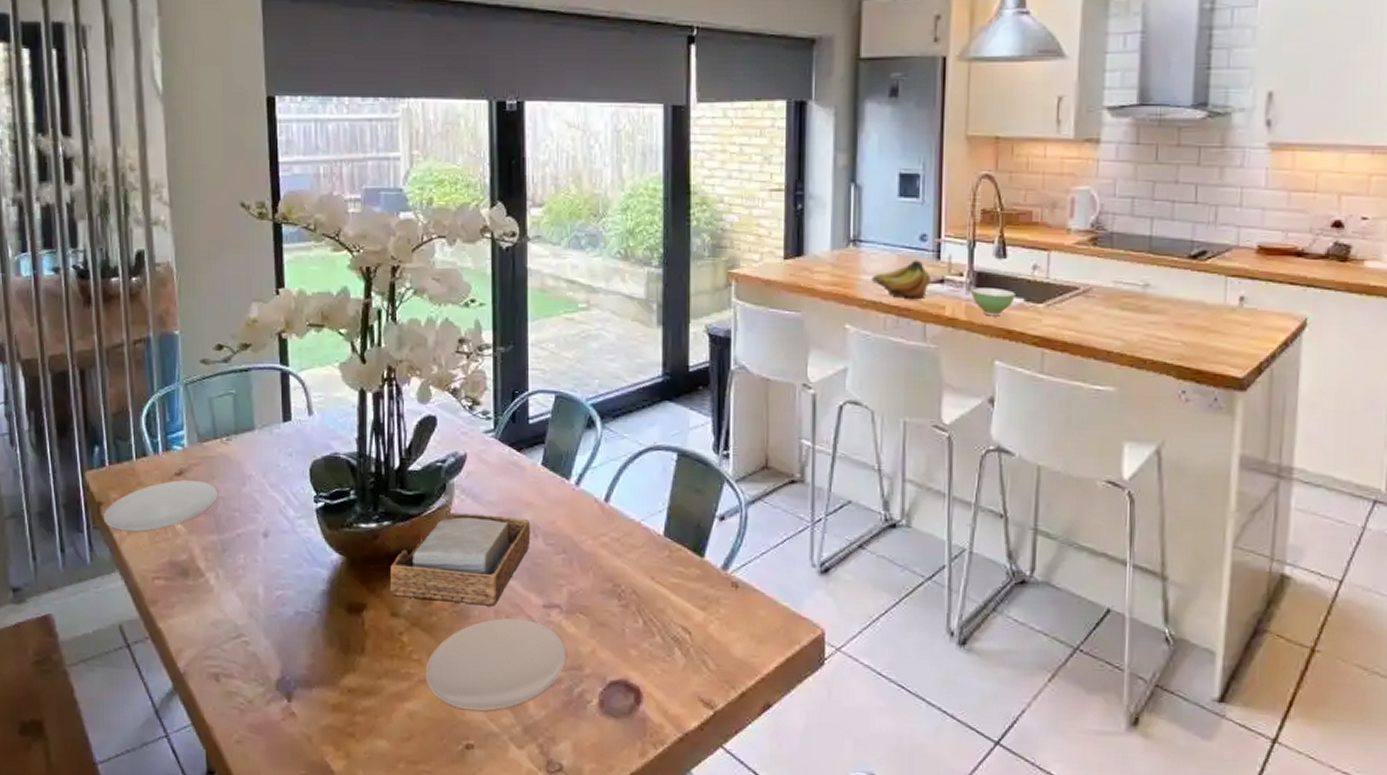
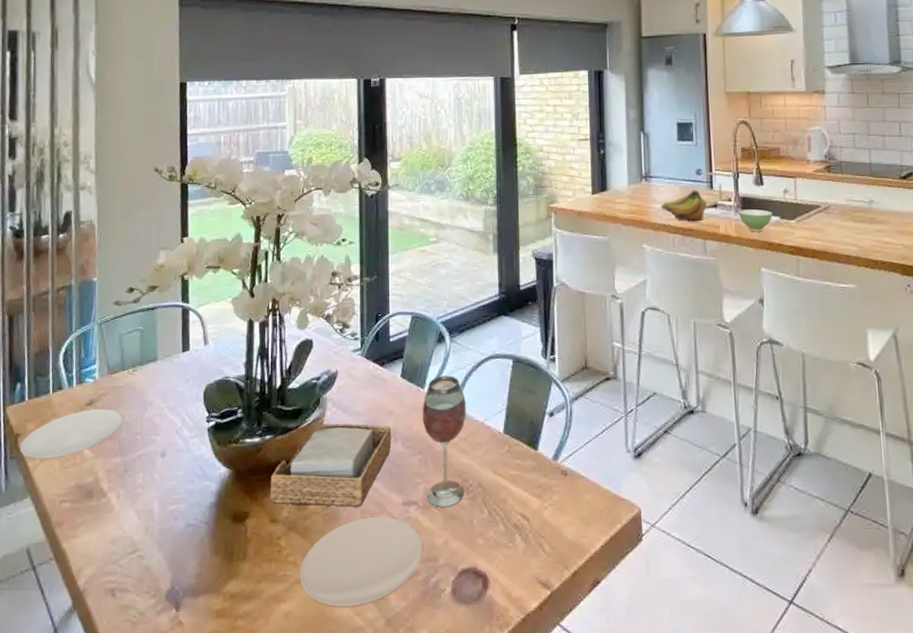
wineglass: none [567,466,621,613] -> present [422,376,467,507]

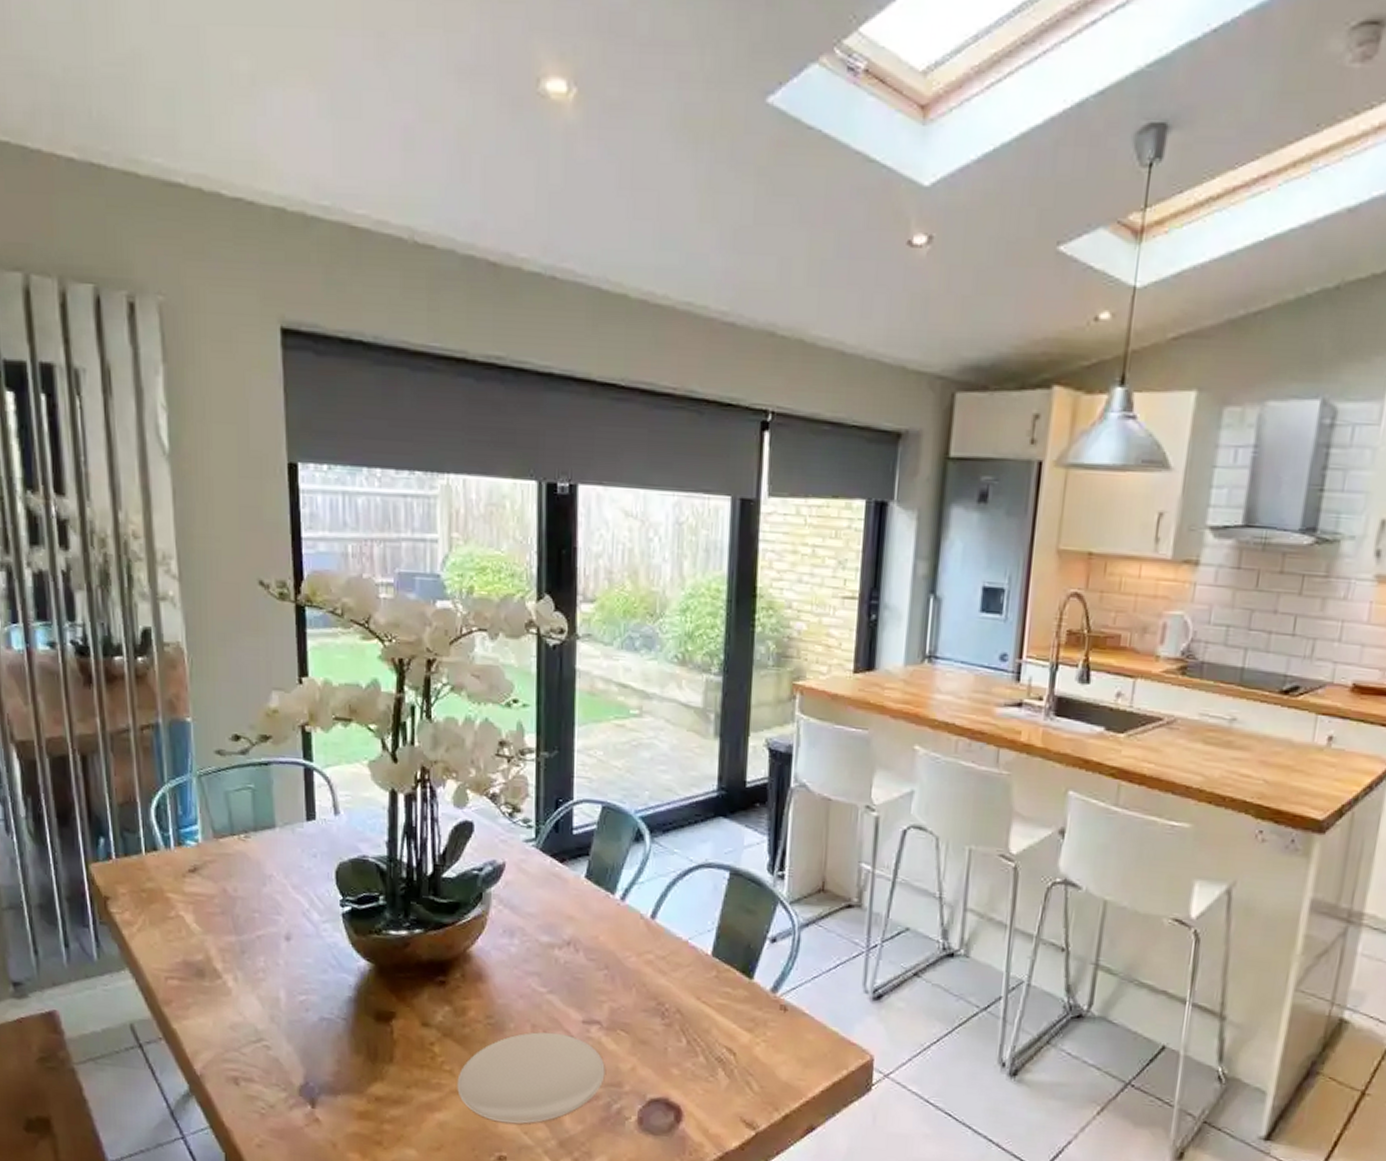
plate: present [19,408,122,459] -> none [110,877,235,929]
napkin holder: present [270,424,392,507] -> none [420,922,572,1020]
wineglass: present [422,376,467,507] -> none [610,881,668,1031]
fruit: present [661,190,707,221] -> none [945,680,1008,722]
bowl: present [738,209,773,232] -> none [1049,713,1096,745]

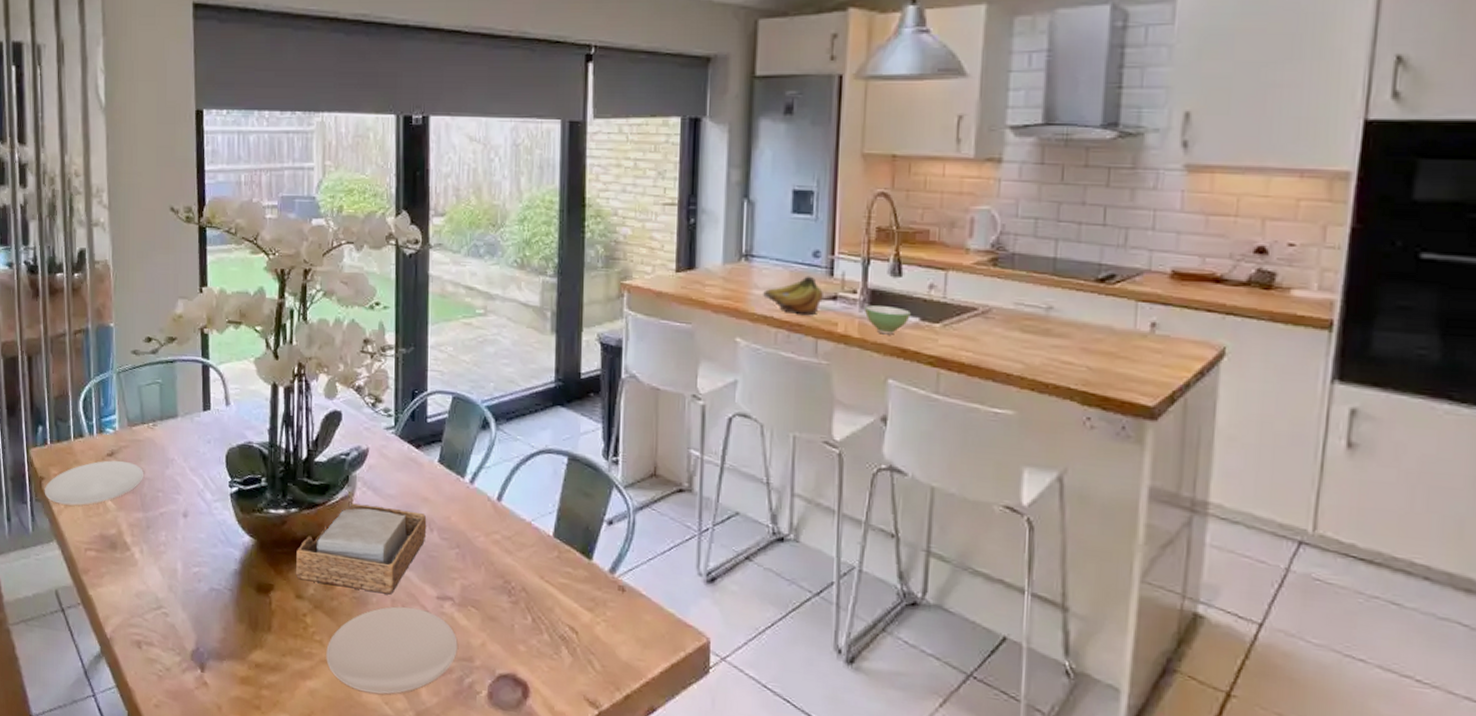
plate: none [110,877,235,929] -> present [44,460,143,506]
napkin holder: none [420,922,572,1020] -> present [295,503,427,595]
fruit: none [945,680,1008,722] -> present [763,276,823,315]
bowl: none [1049,713,1096,745] -> present [864,305,911,335]

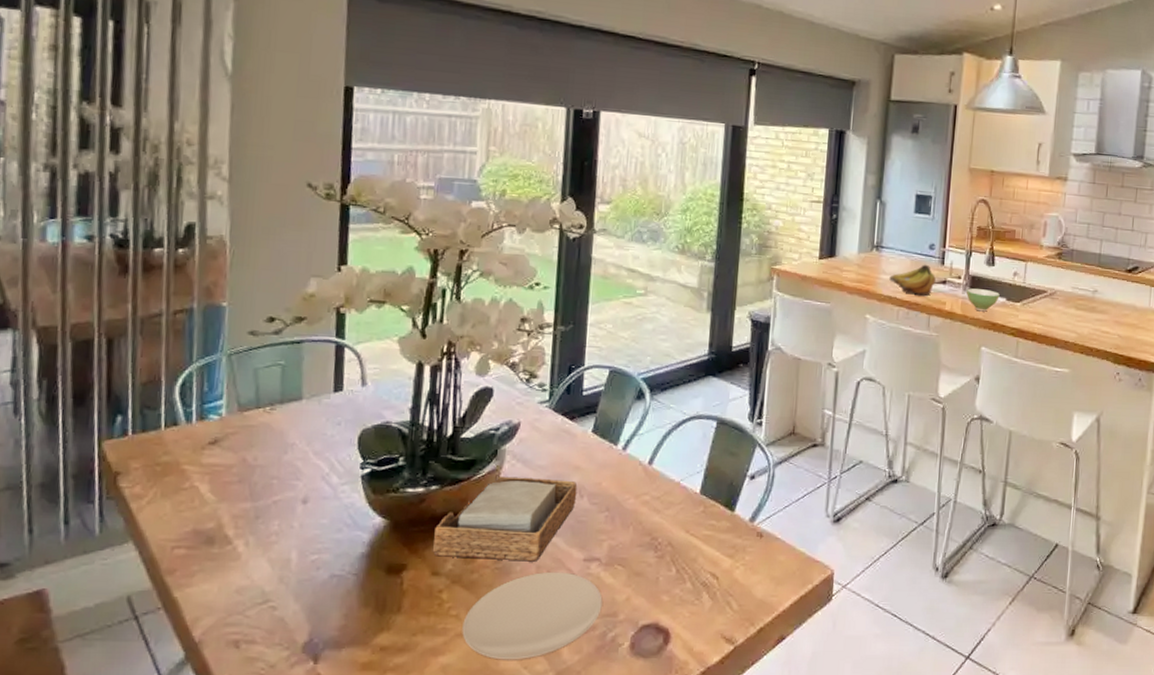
plate: present [44,460,143,506] -> none [119,448,255,501]

